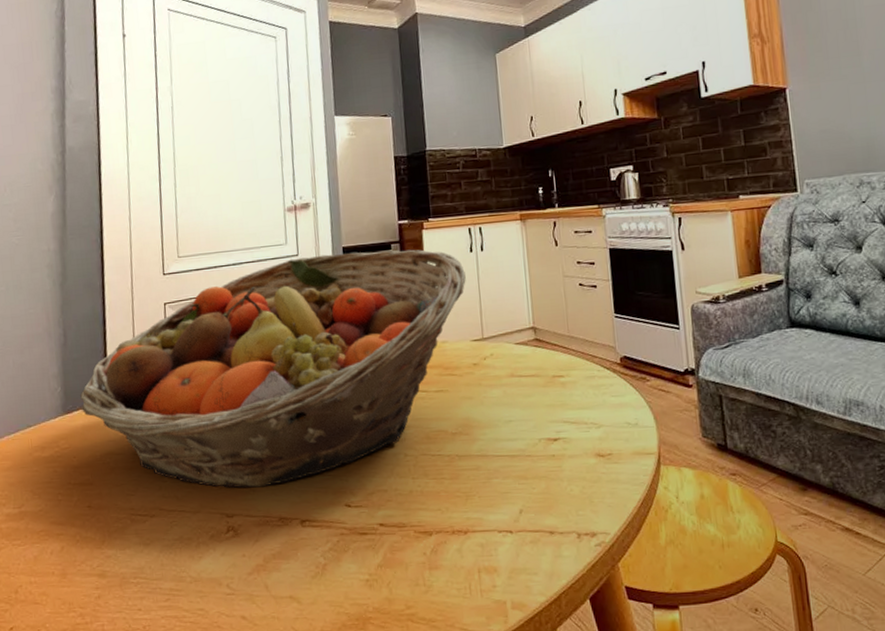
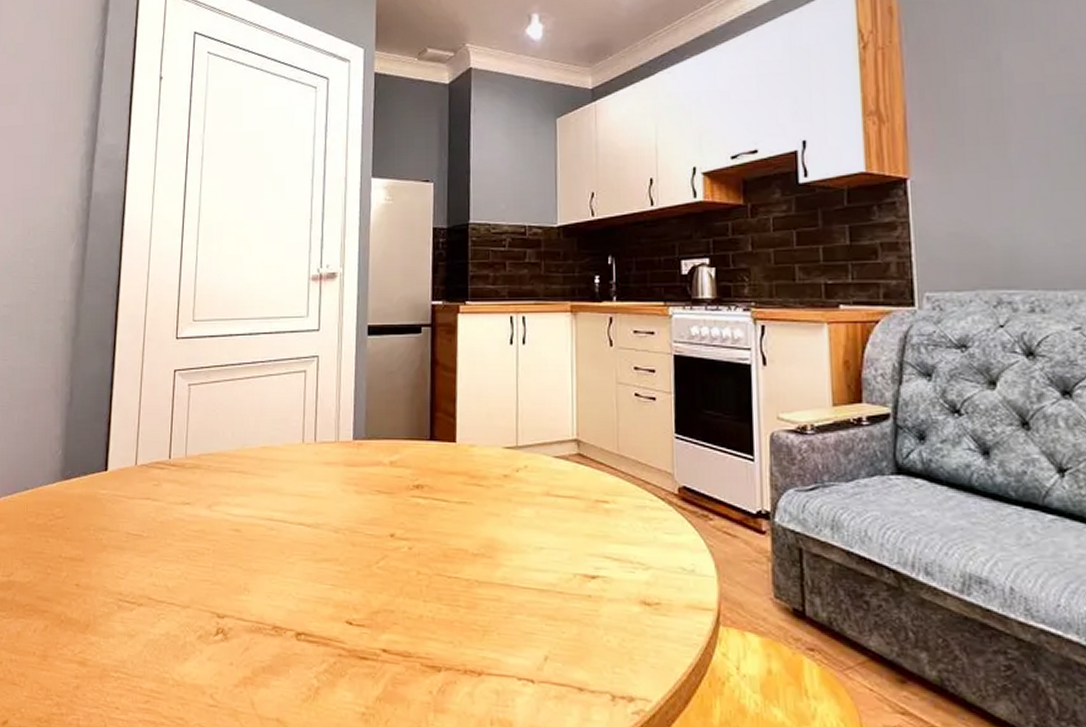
fruit basket: present [80,249,466,489] -> none [79,332,503,589]

